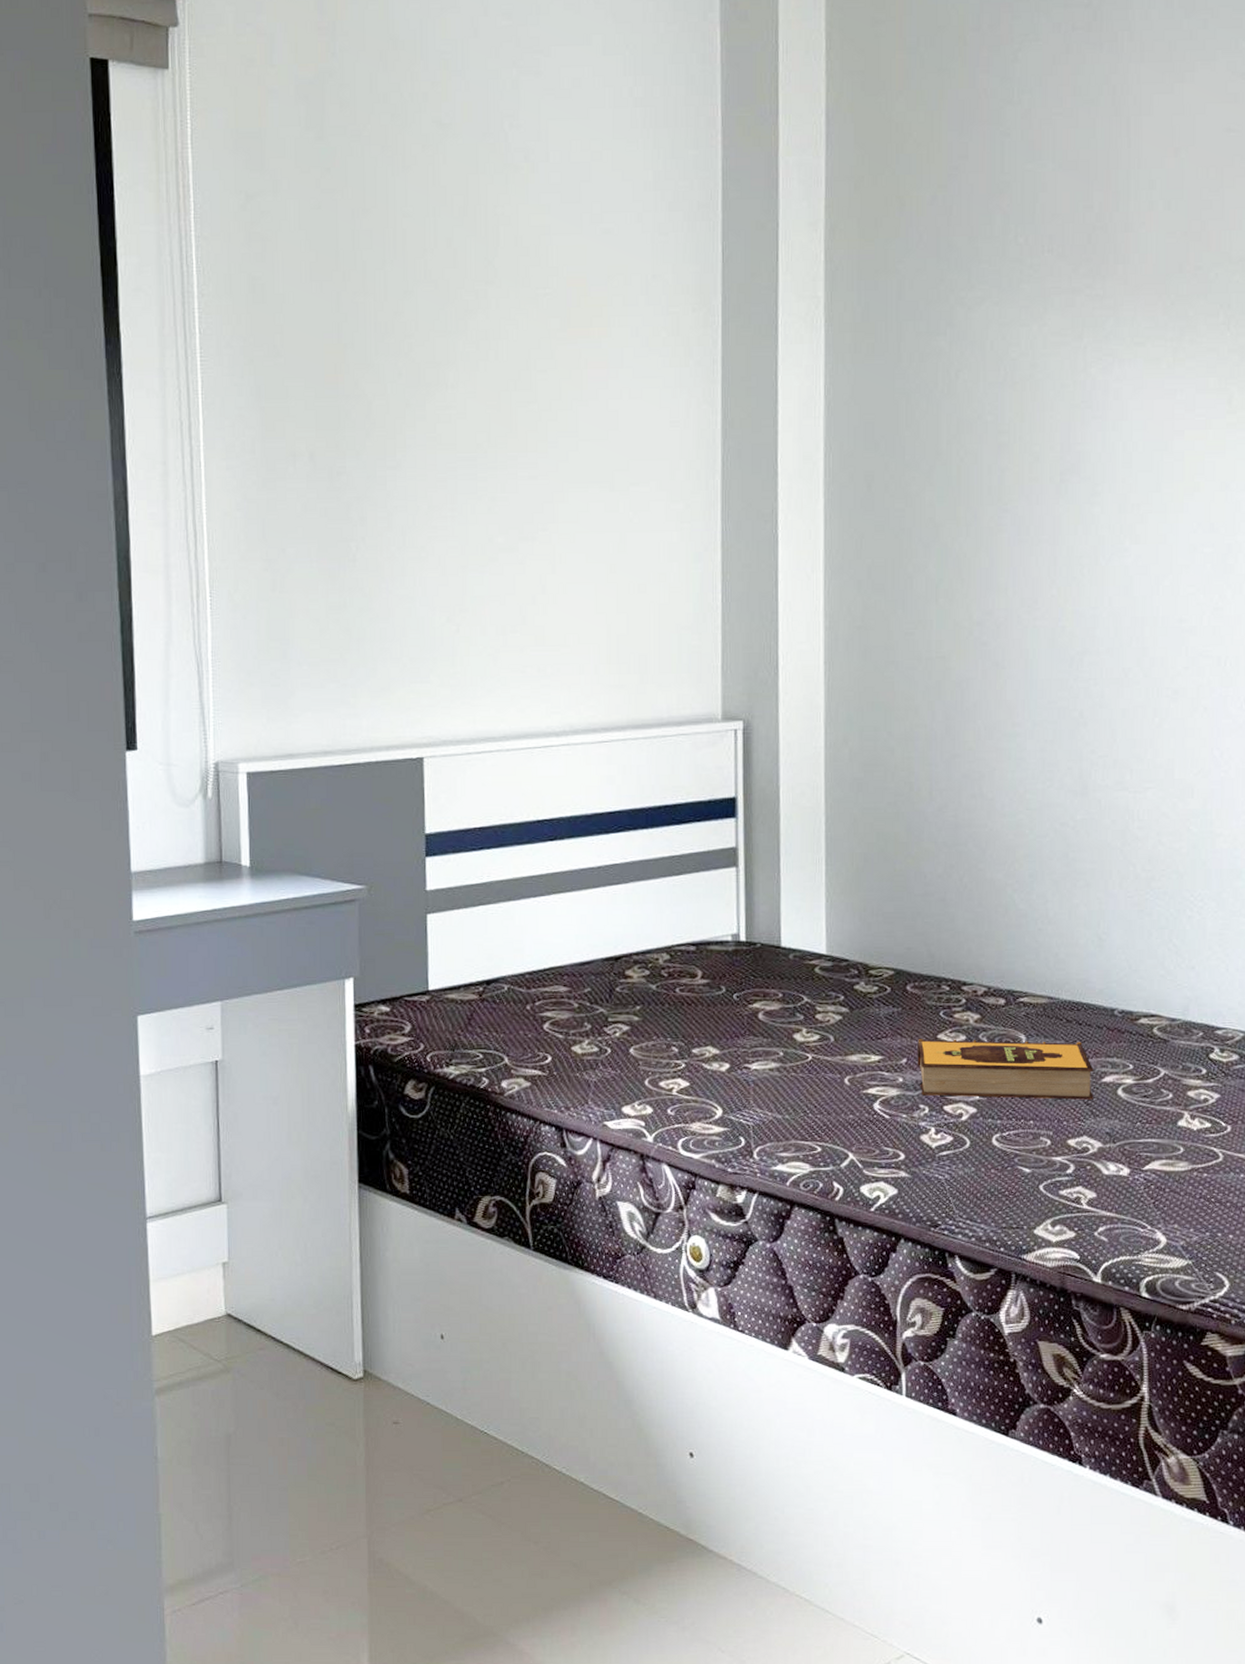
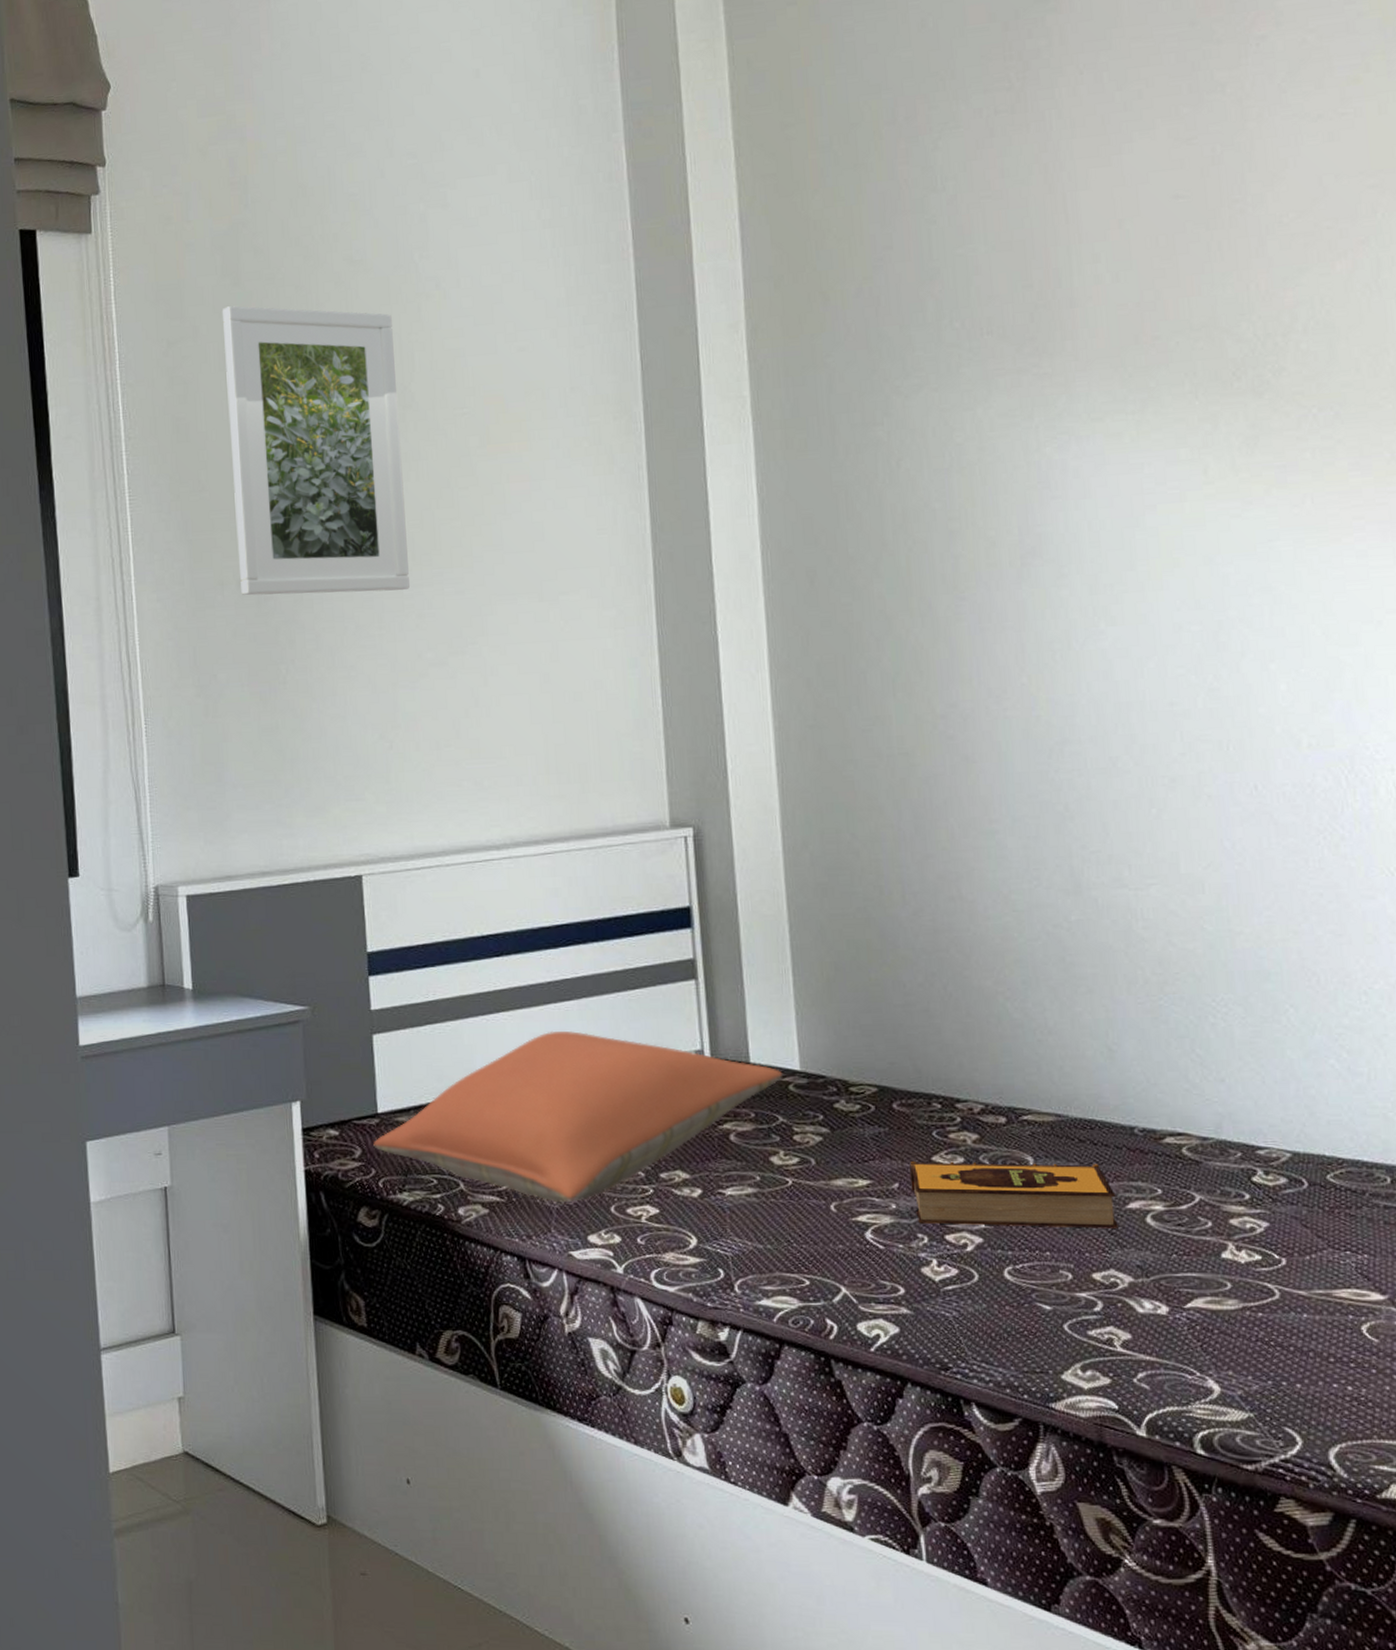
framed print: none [305,161,484,473] -> present [223,306,410,596]
pillow: none [423,913,811,1075] -> present [373,1031,783,1202]

